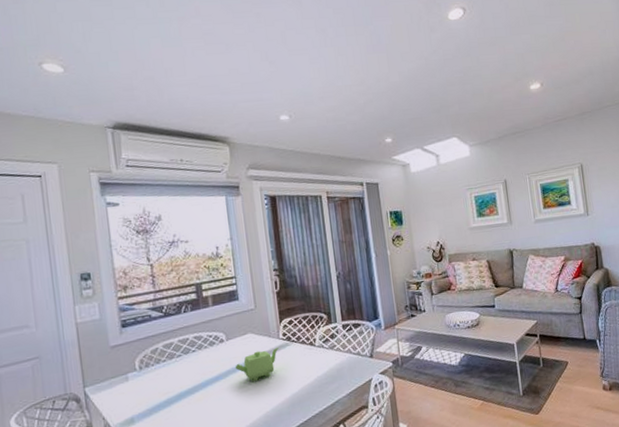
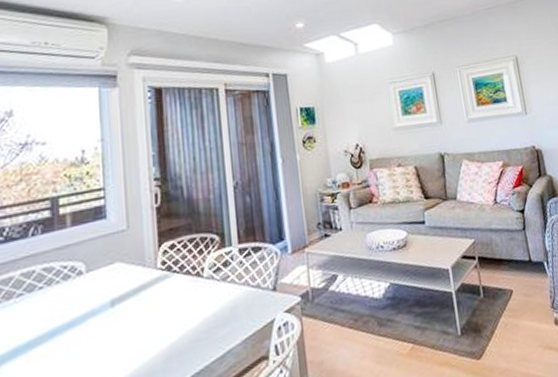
teapot: present [235,346,279,382] -> none [95,279,155,328]

